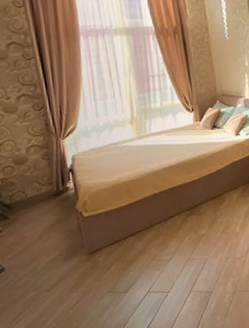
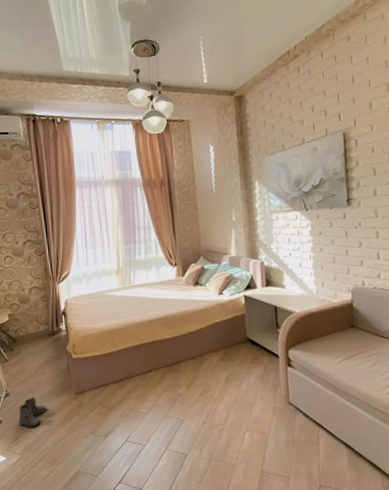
boots: none [18,266,55,302] -> present [18,396,47,427]

